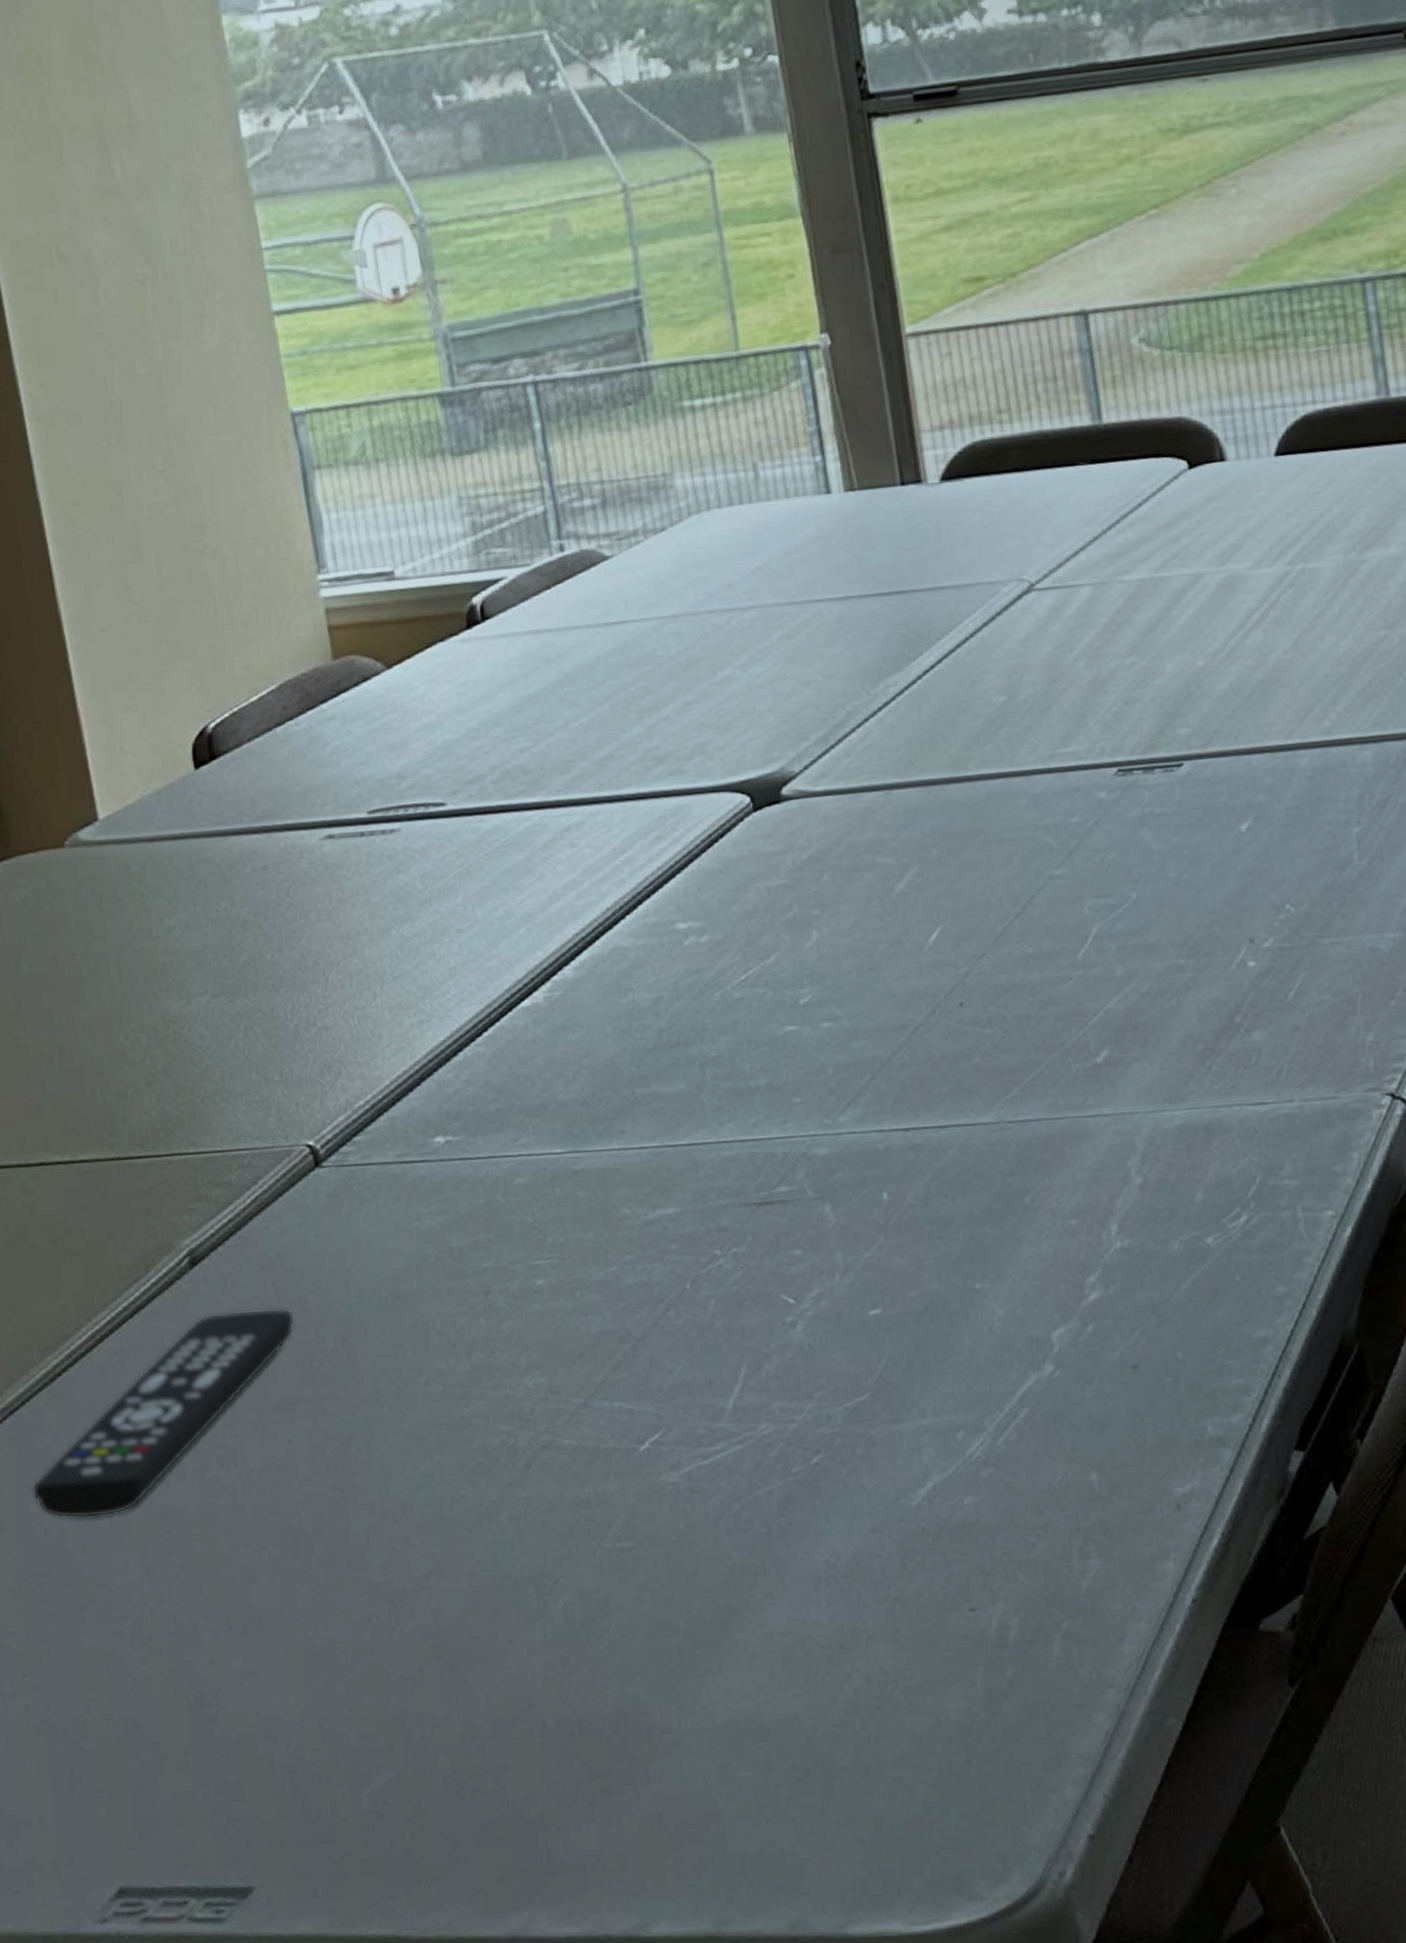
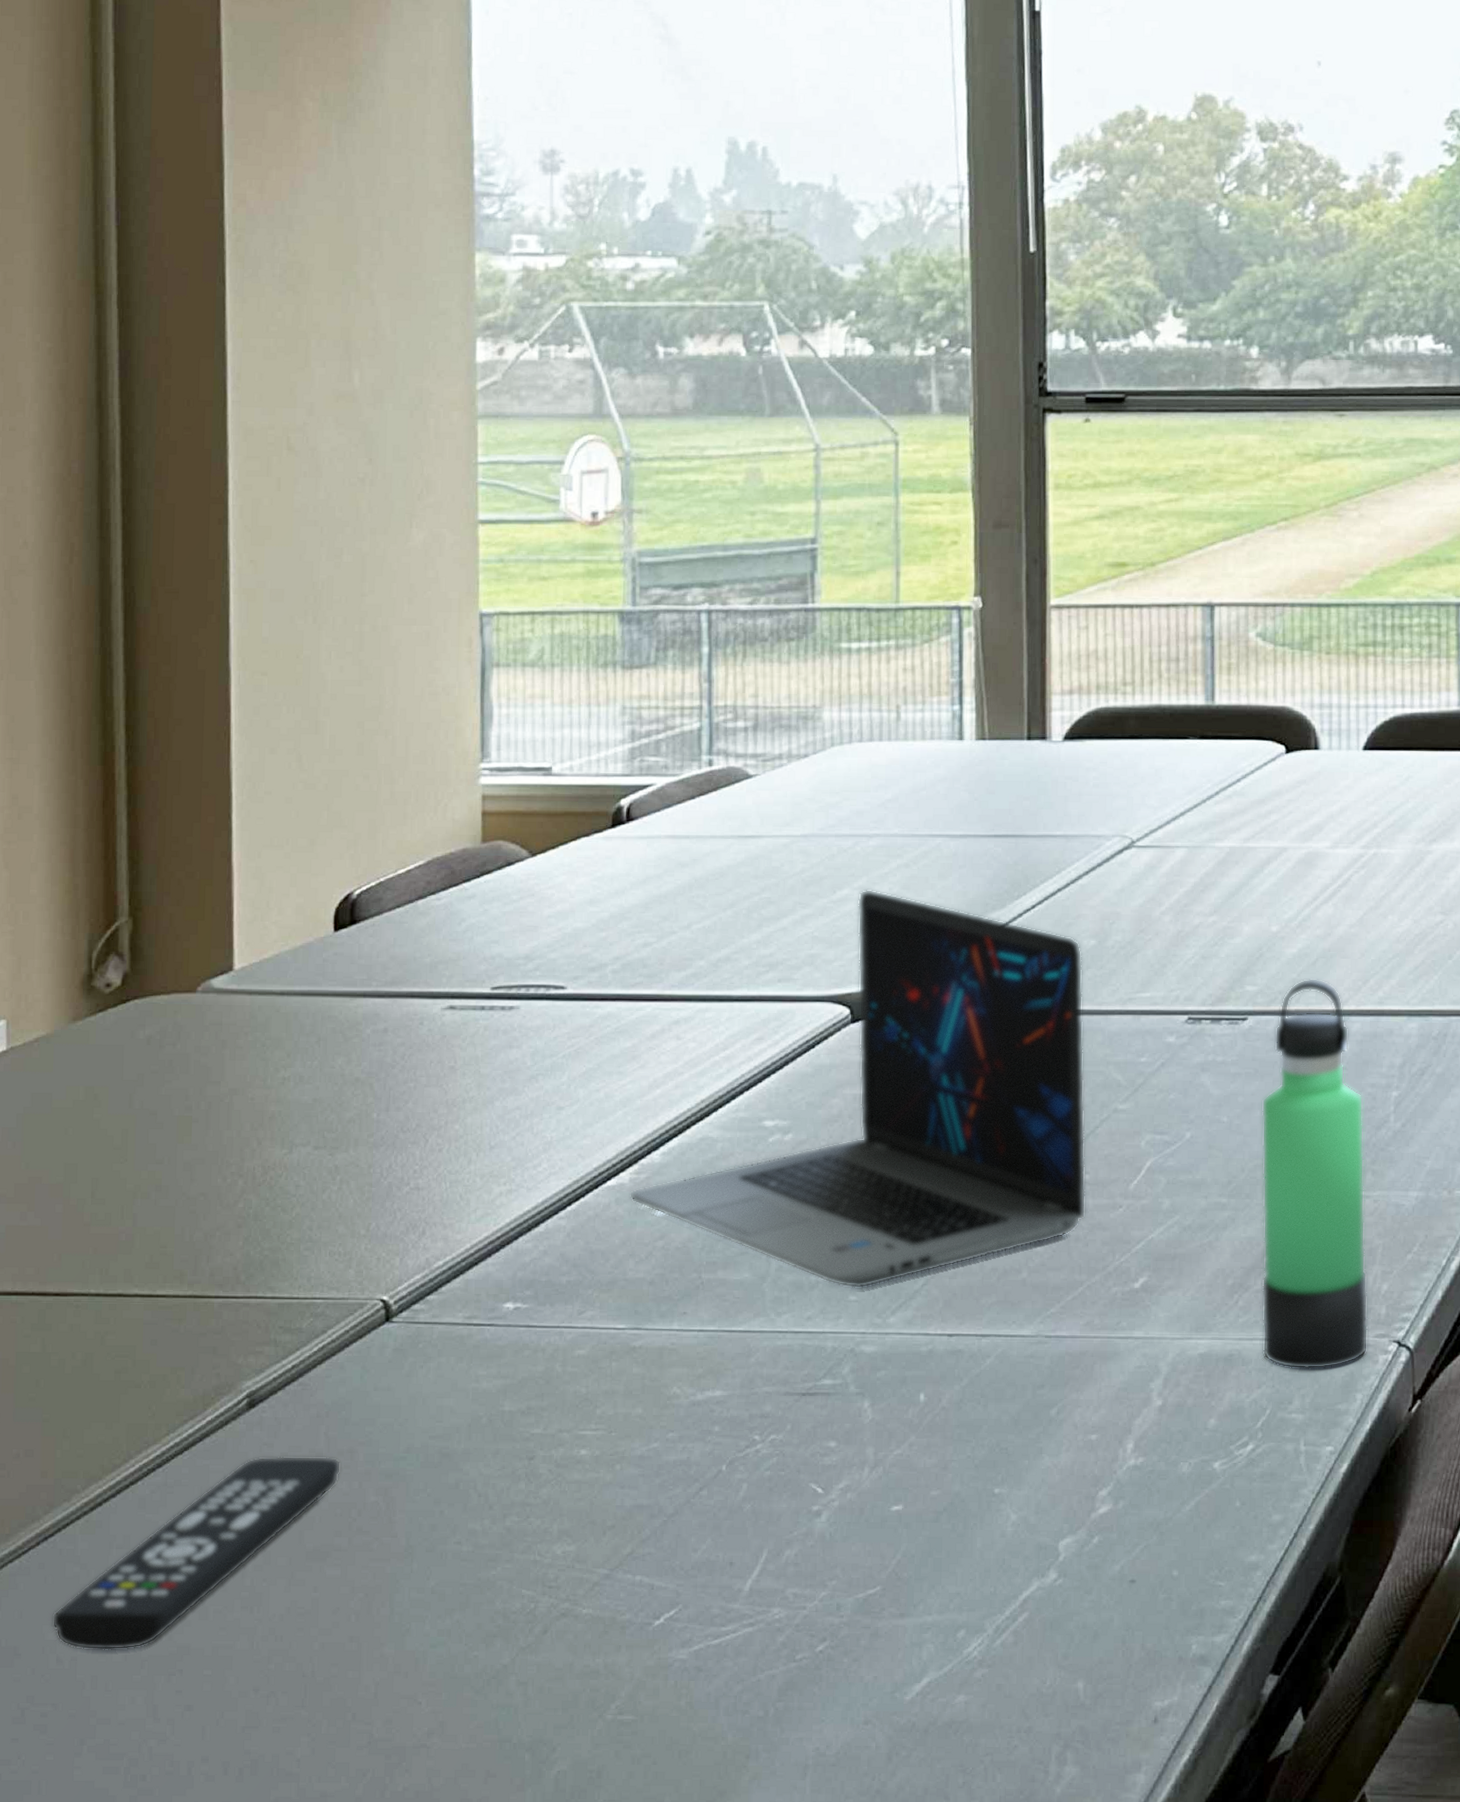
laptop: none [545,665,1034,1091] -> present [629,889,1086,1289]
thermos bottle: none [1209,712,1360,1133] -> present [1261,978,1369,1369]

